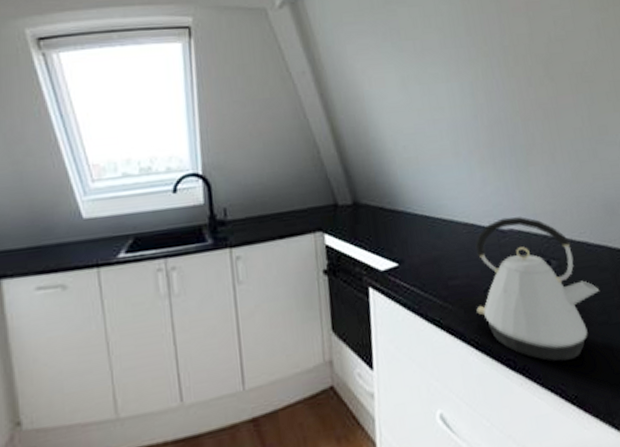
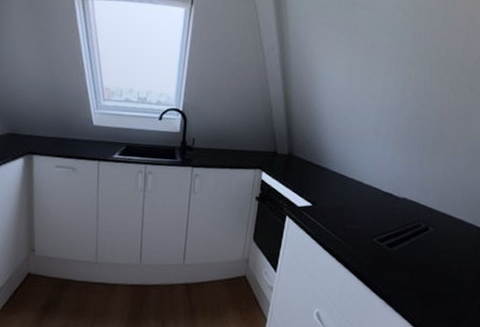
kettle: present [475,217,600,362] -> none [362,188,461,299]

